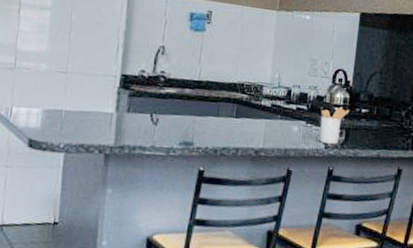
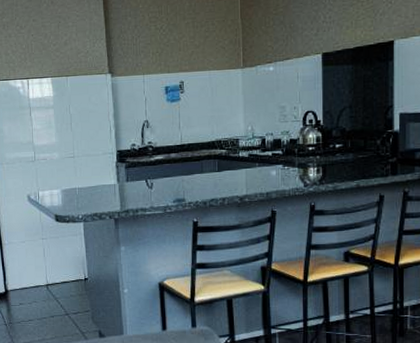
utensil holder: present [319,107,350,144] -> none [296,146,324,182]

